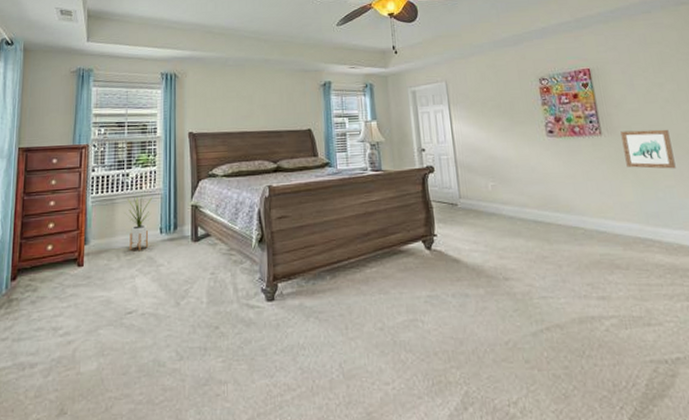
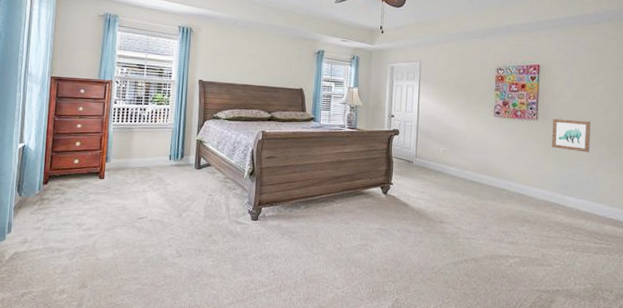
house plant: present [126,194,153,251] -> none [142,127,165,171]

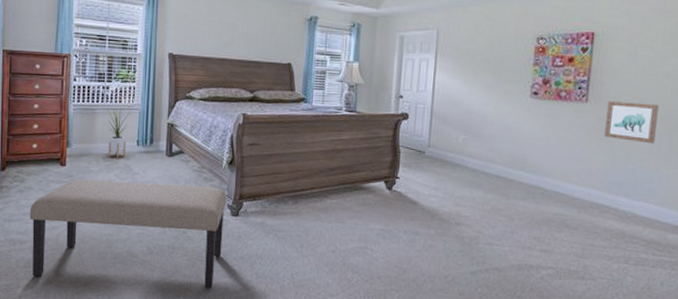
bench: none [68,190,248,287] -> present [29,179,227,289]
house plant: none [142,127,165,171] -> present [105,108,131,158]

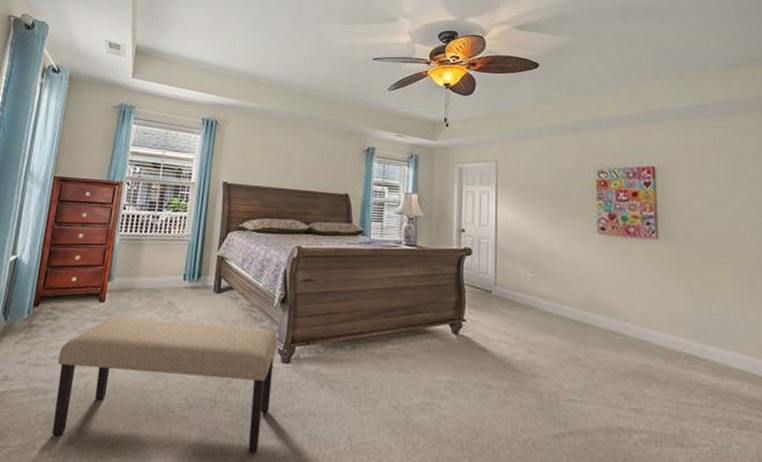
house plant: present [105,108,131,158] -> none [151,238,180,294]
wall art: present [604,101,659,144] -> none [679,238,736,286]

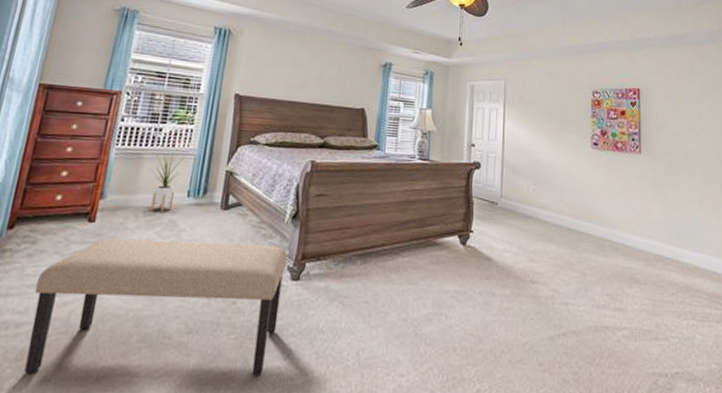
house plant: none [151,238,180,294] -> present [150,153,185,212]

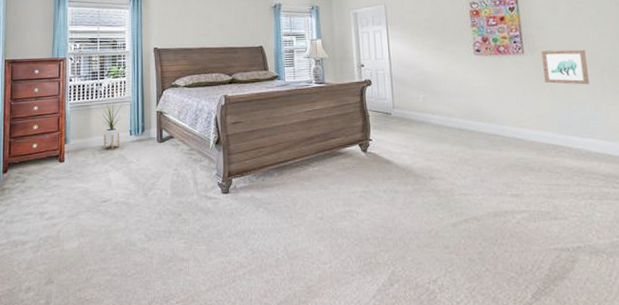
bench: present [24,238,288,376] -> none [31,167,217,277]
wall art: none [658,152,702,194] -> present [541,49,590,85]

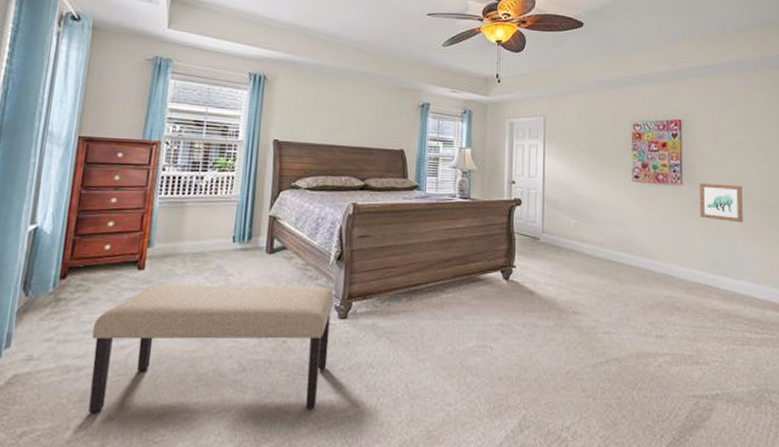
bench: none [31,167,217,277] -> present [88,284,334,412]
house plant: present [100,101,123,149] -> none [197,200,228,258]

